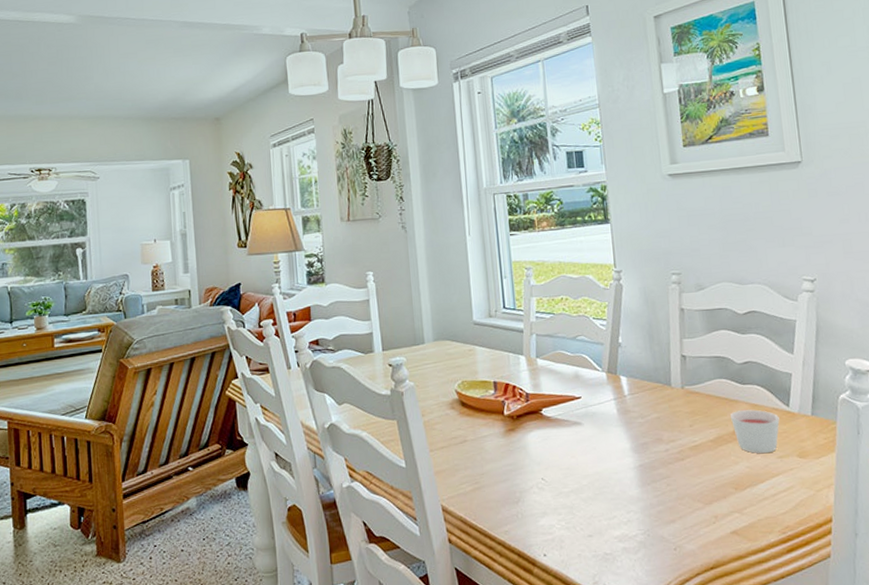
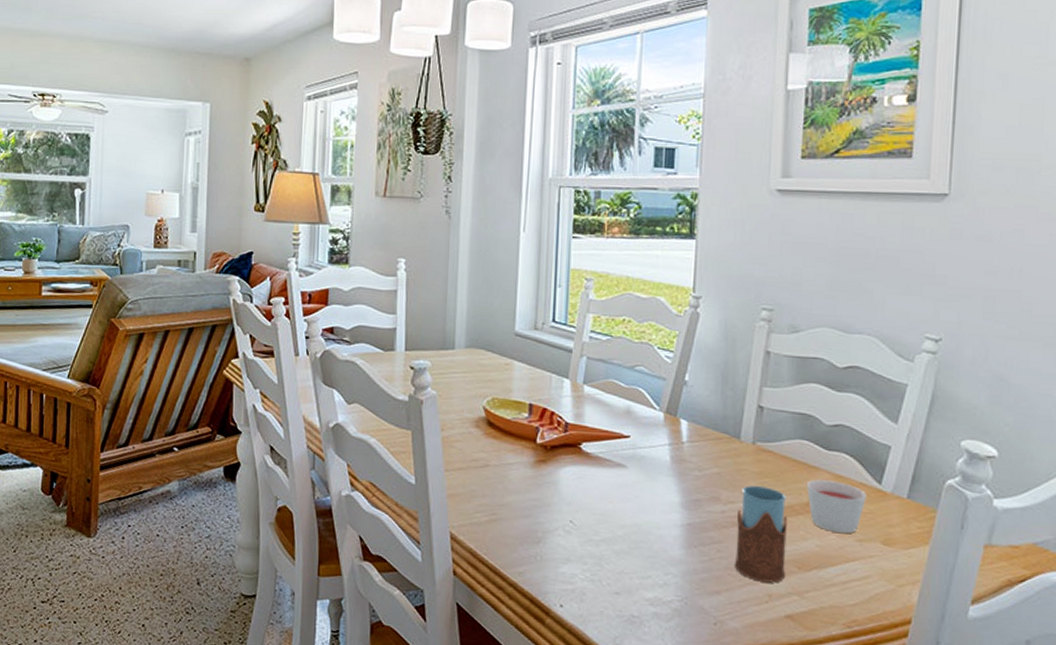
drinking glass: none [678,423,725,506] -> present [734,486,788,583]

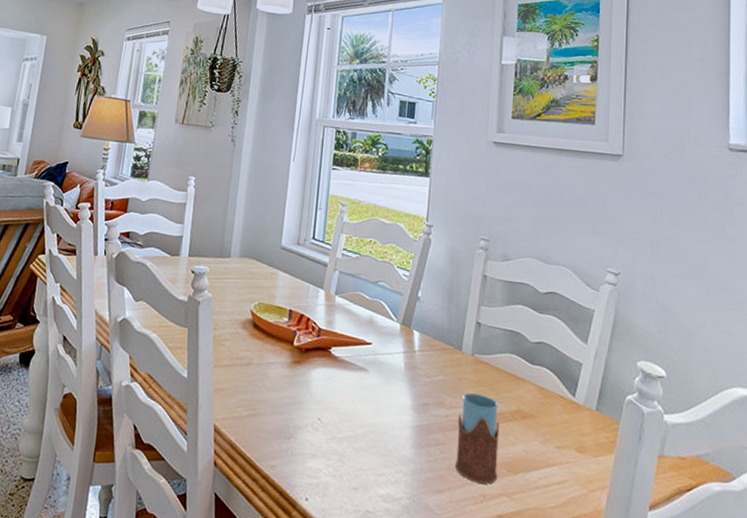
candle: present [807,479,867,533] -> none [515,390,563,440]

